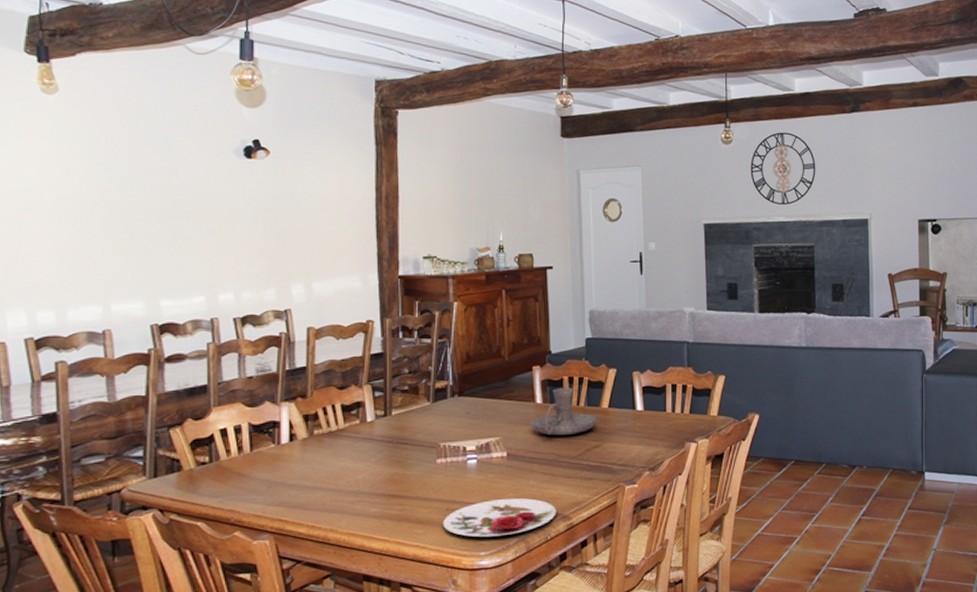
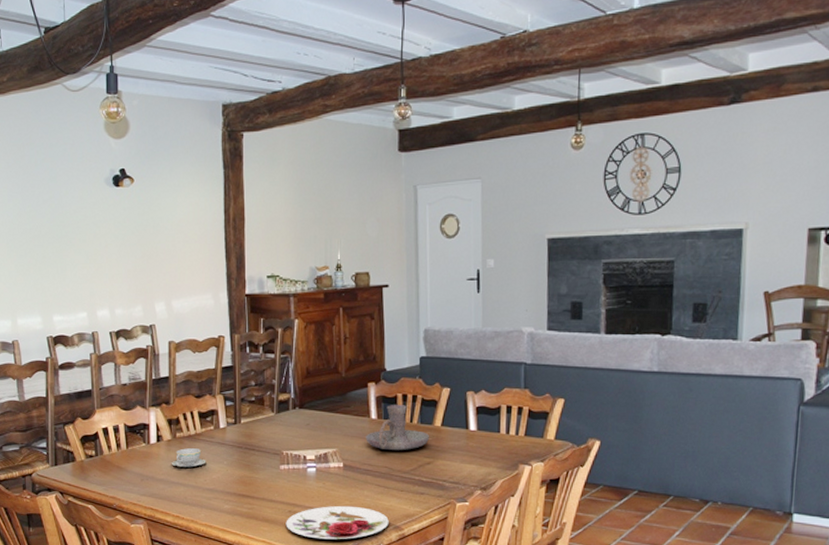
teacup: none [306,446,350,469] -> present [171,448,206,468]

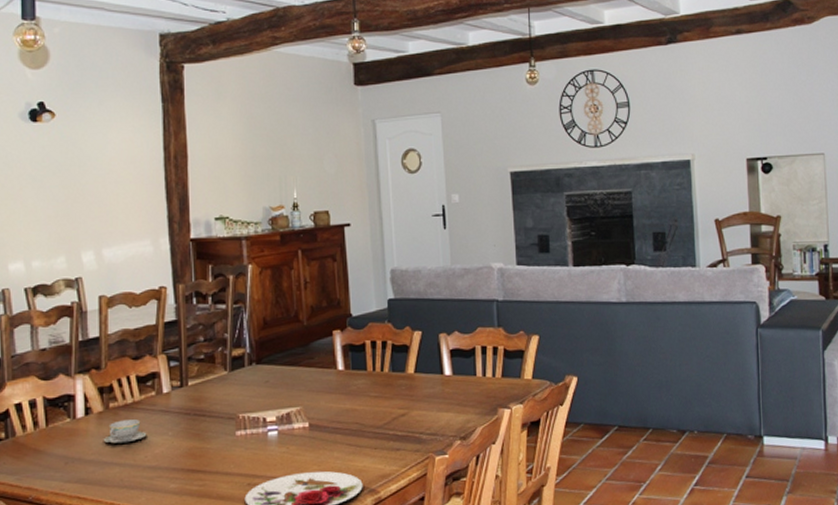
candle holder: present [366,405,430,451] -> none [333,352,403,404]

